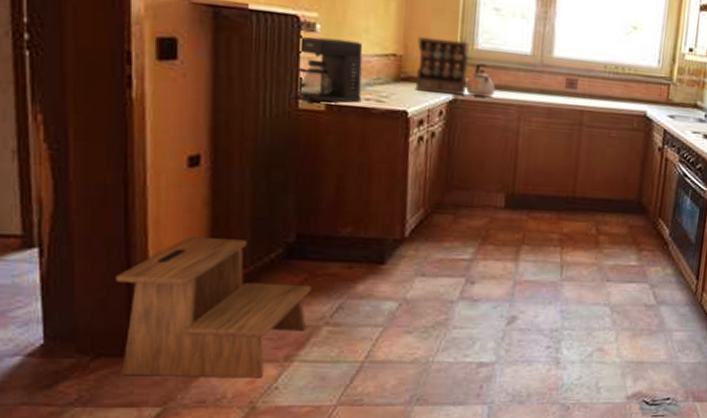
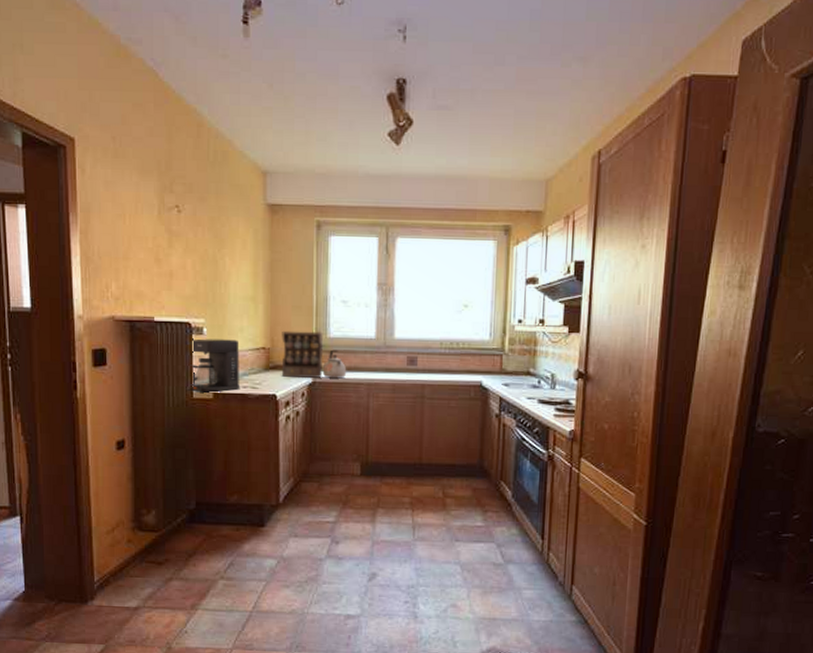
step stool: present [115,237,312,378] -> none [70,506,210,623]

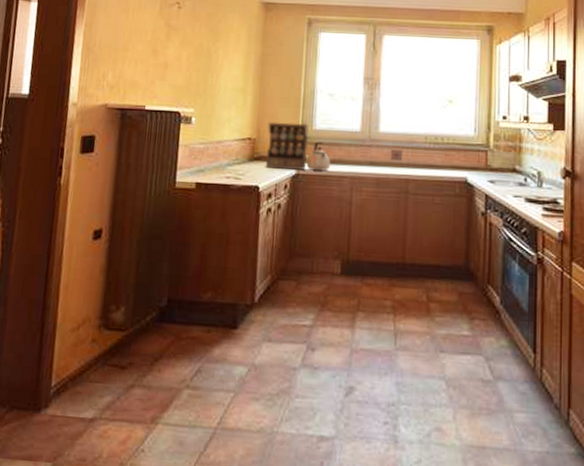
coffee maker: present [187,338,240,394] -> none [170,128,226,184]

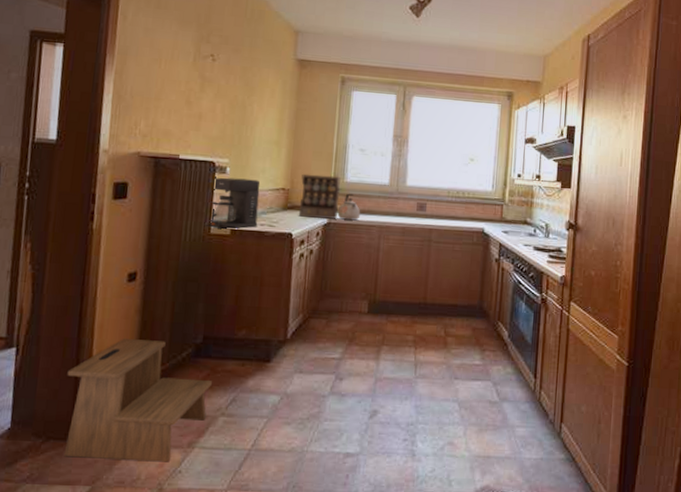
step stool: none [26,301,177,439] -> present [64,339,213,462]
coffee maker: none [170,128,226,184] -> present [205,177,260,230]

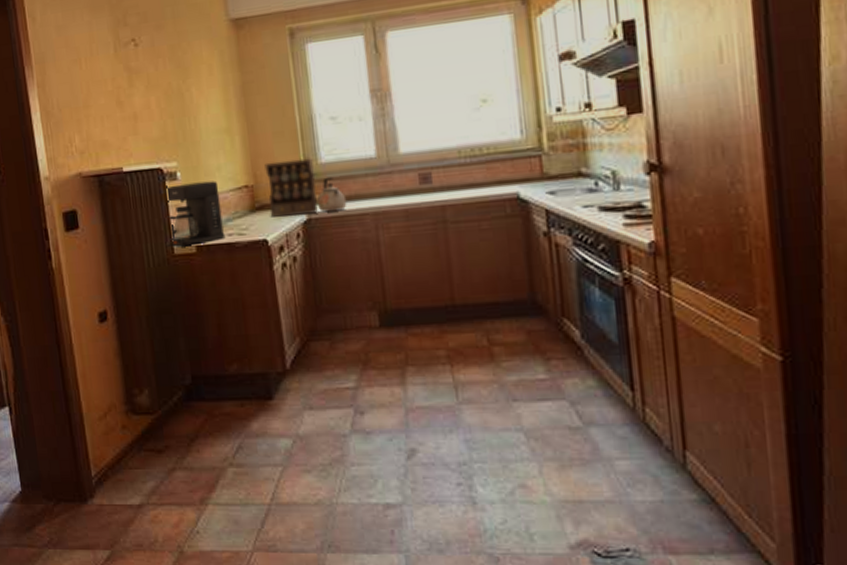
step stool: present [64,339,213,462] -> none [61,385,213,522]

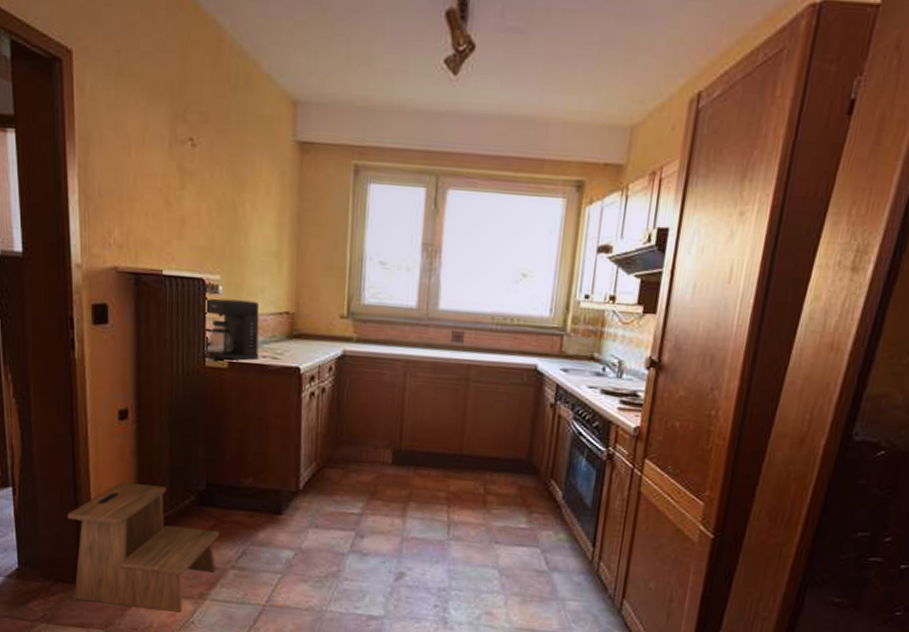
step stool: none [61,385,213,522] -> present [67,482,220,612]
spice rack: present [265,158,318,217] -> none [306,293,356,352]
kettle: present [317,176,347,212] -> none [353,318,382,353]

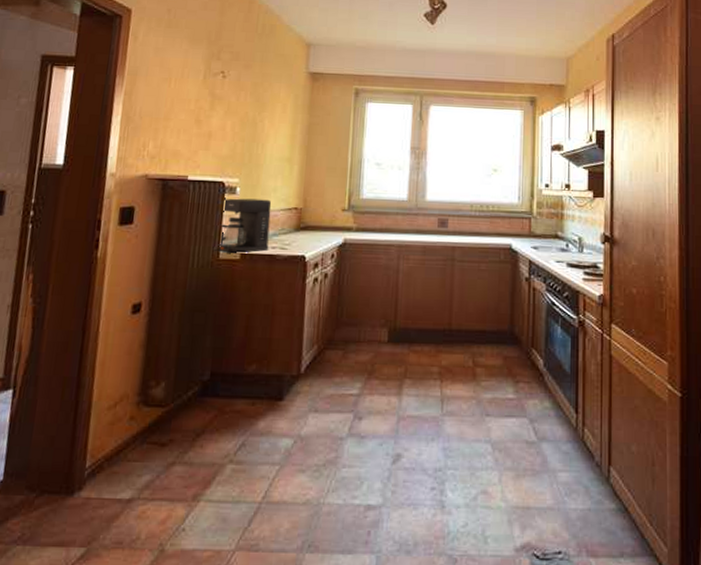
step stool: present [67,482,220,612] -> none [58,377,221,519]

